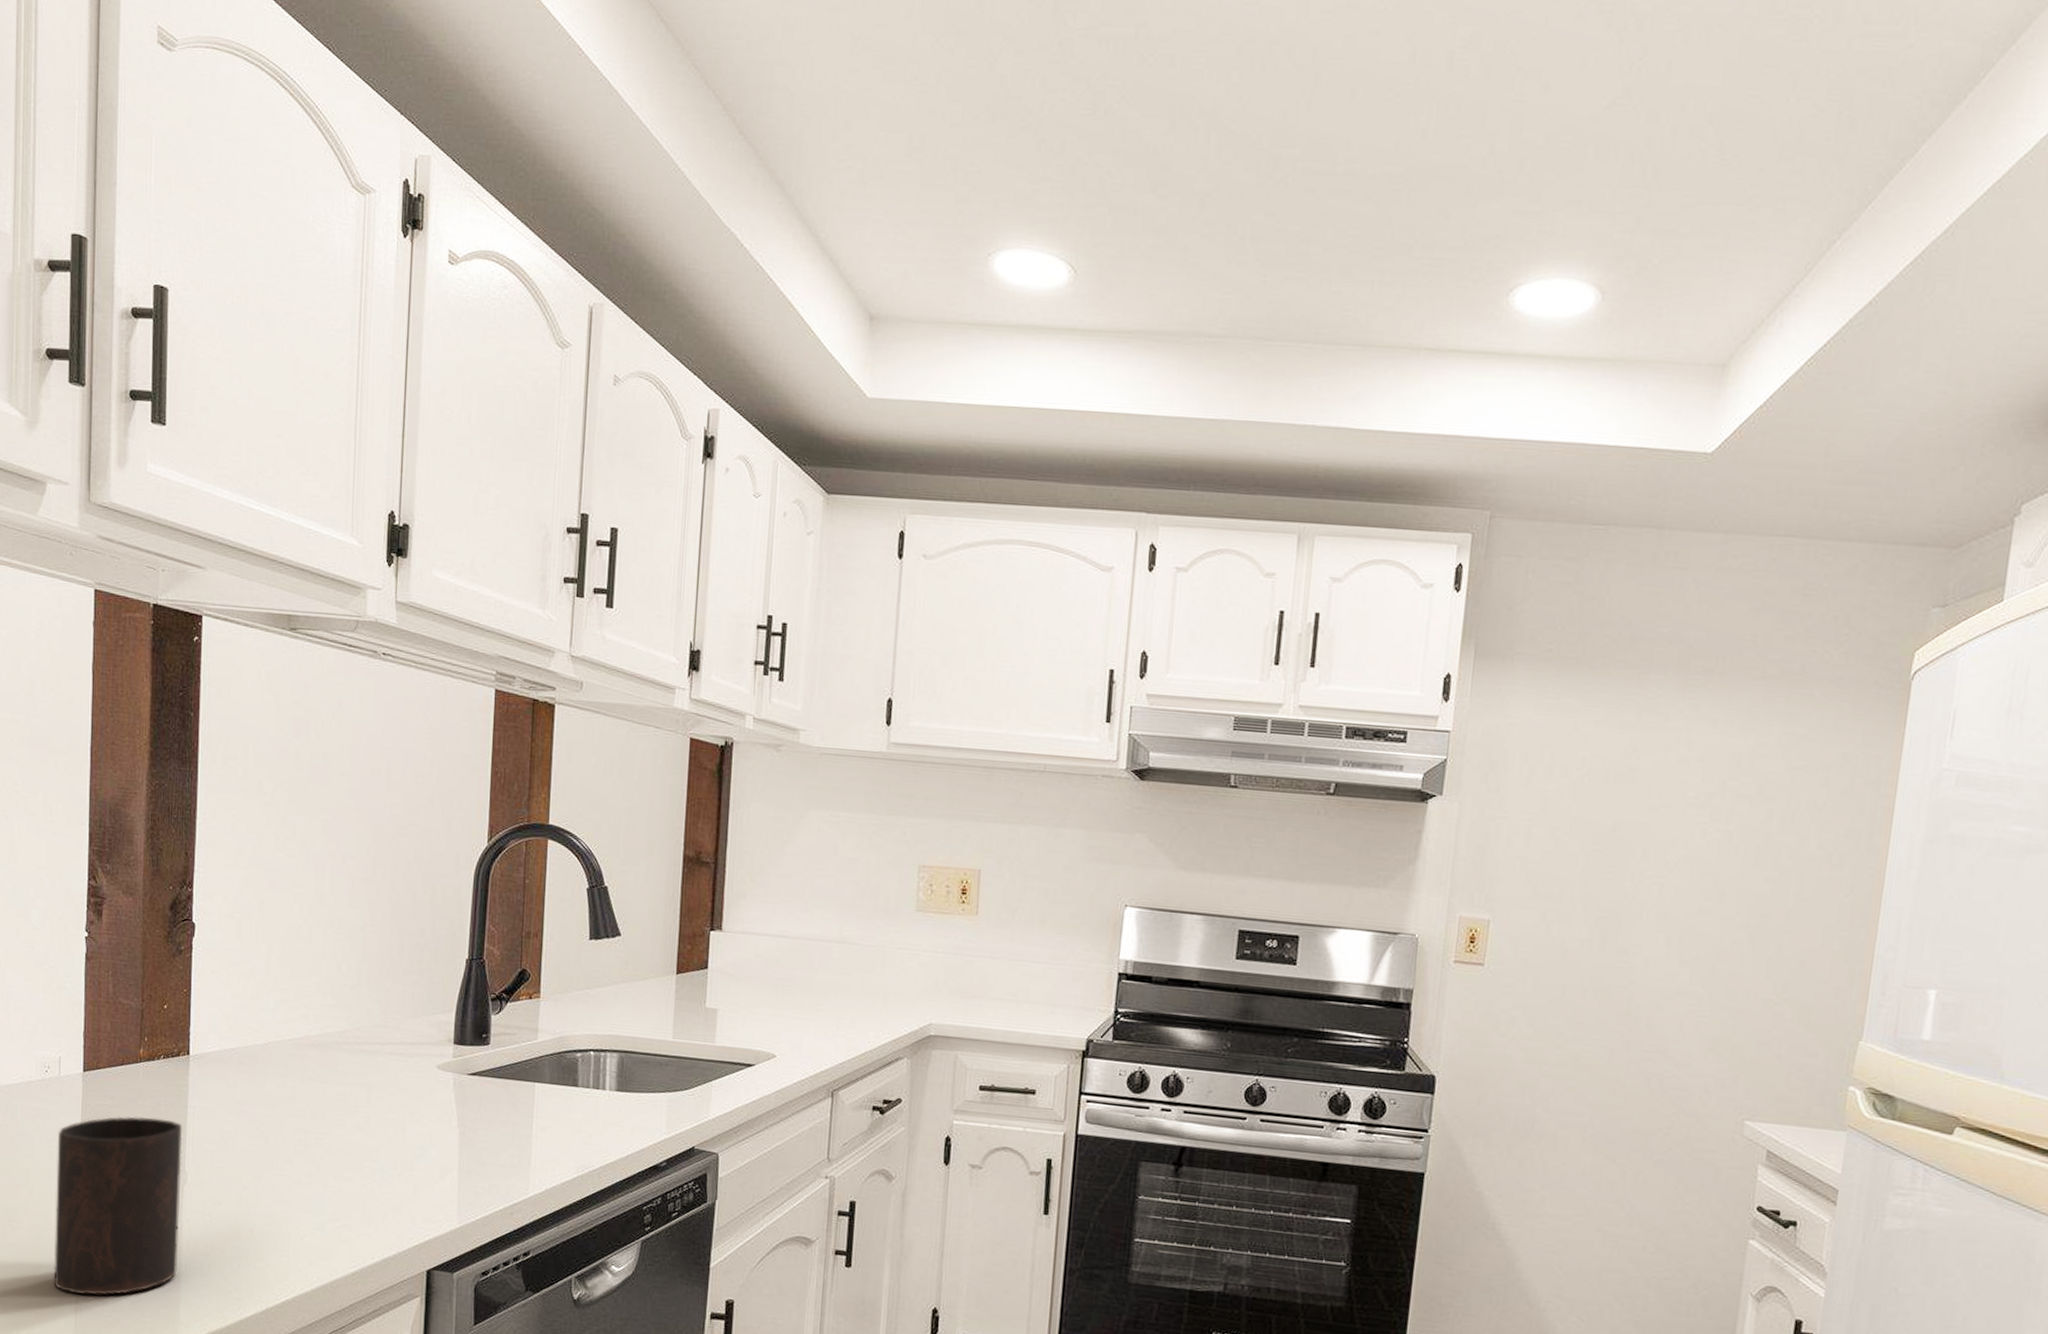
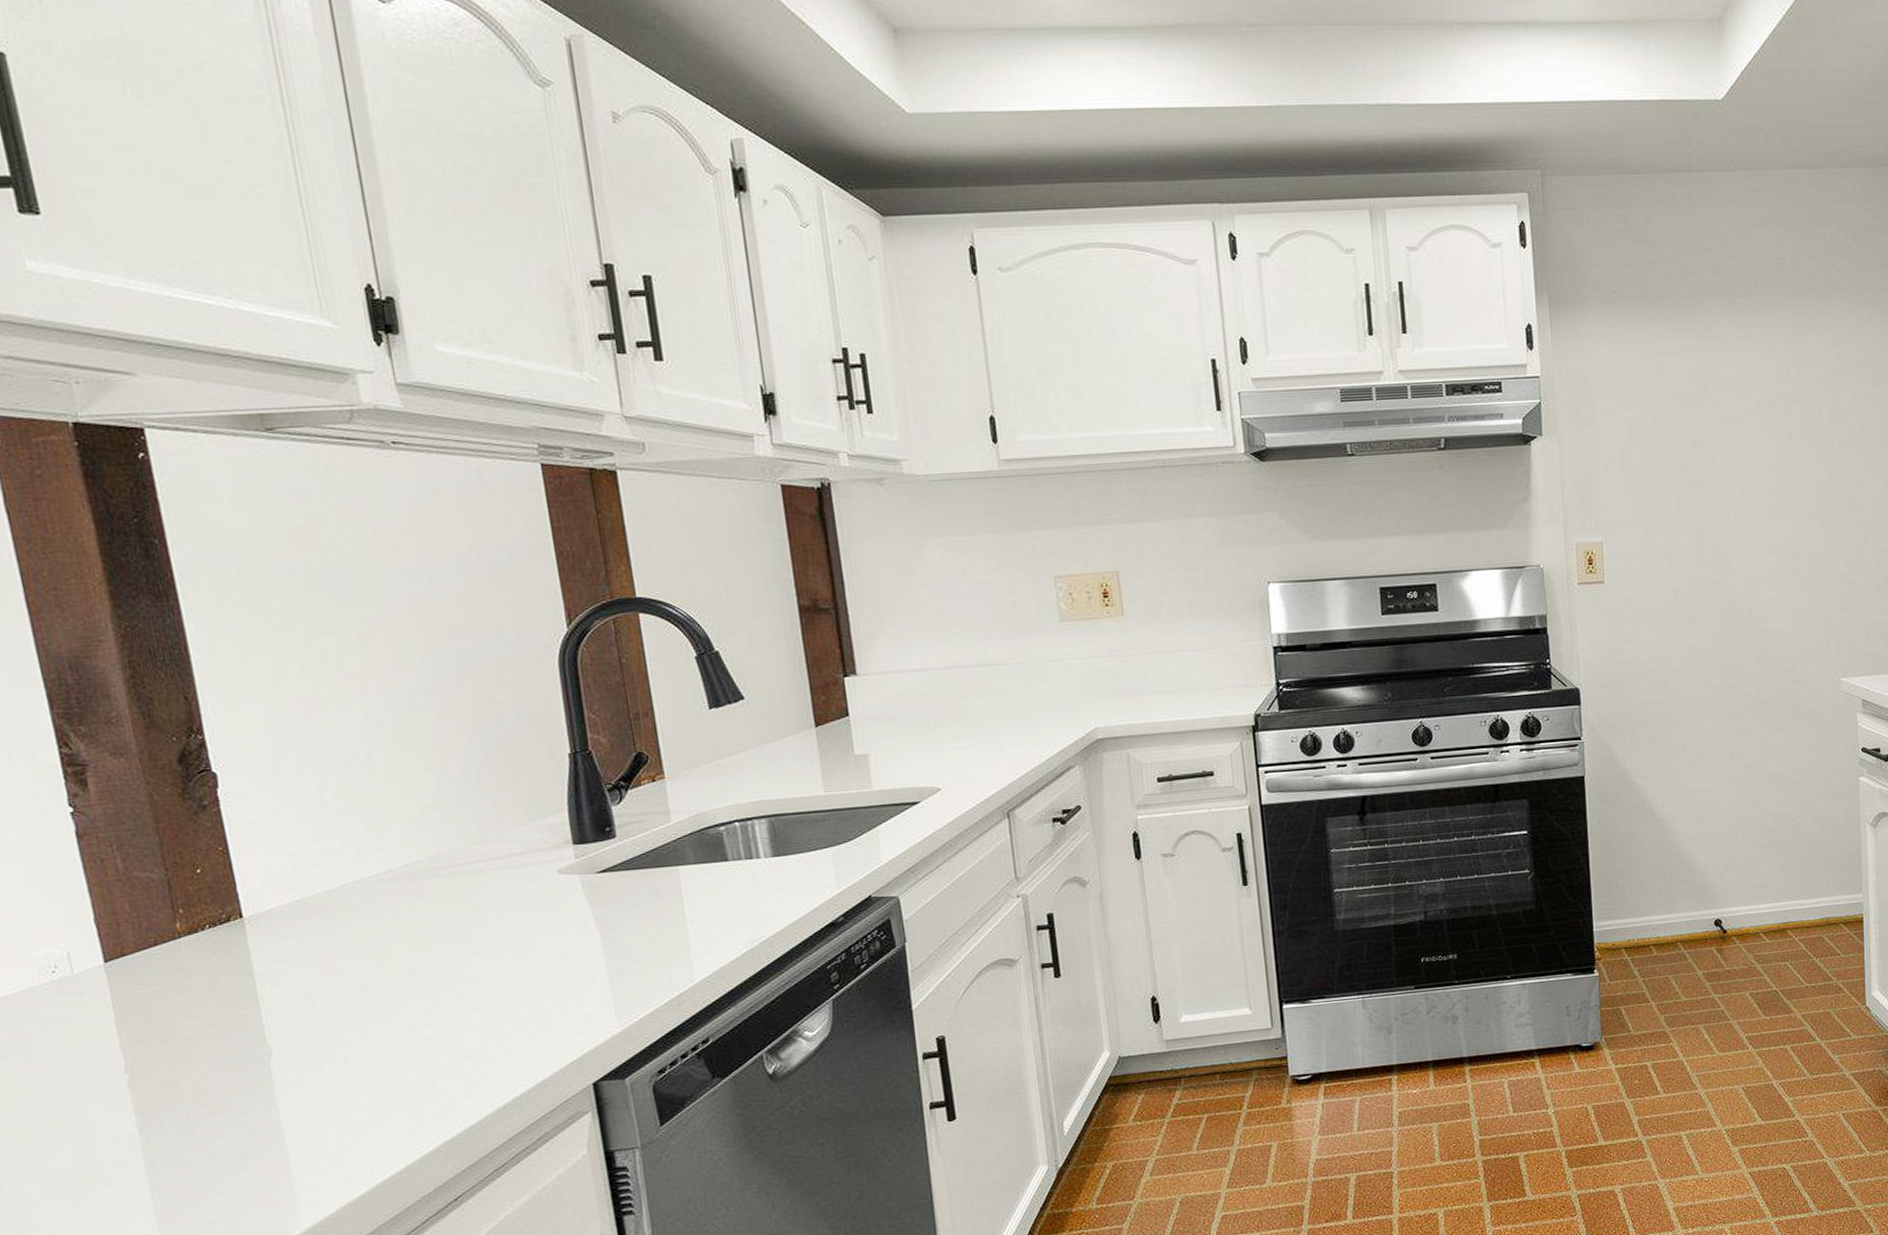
cup: present [54,1116,183,1296] -> none [86,993,283,1208]

